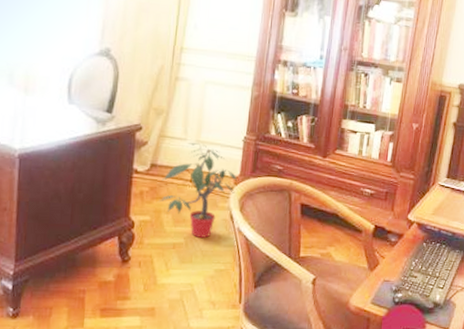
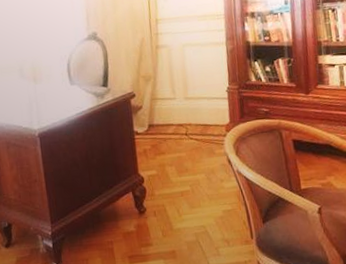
potted plant: present [160,142,237,239] -> none [160,99,228,184]

